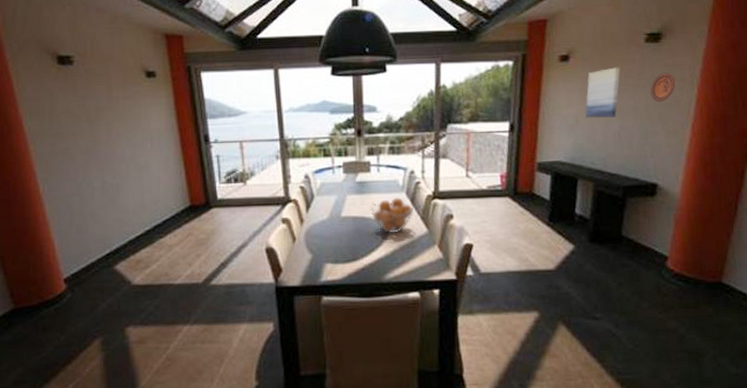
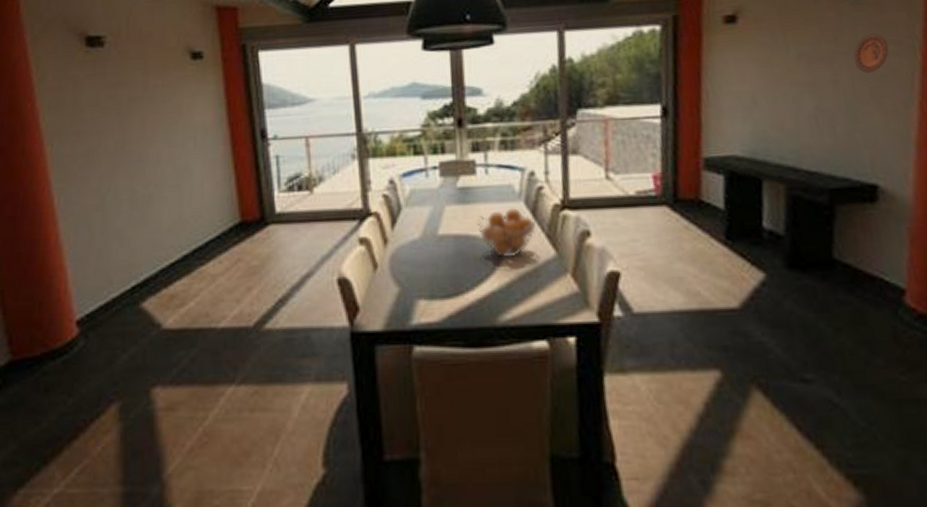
wall art: present [585,67,621,118] -> none [765,28,810,97]

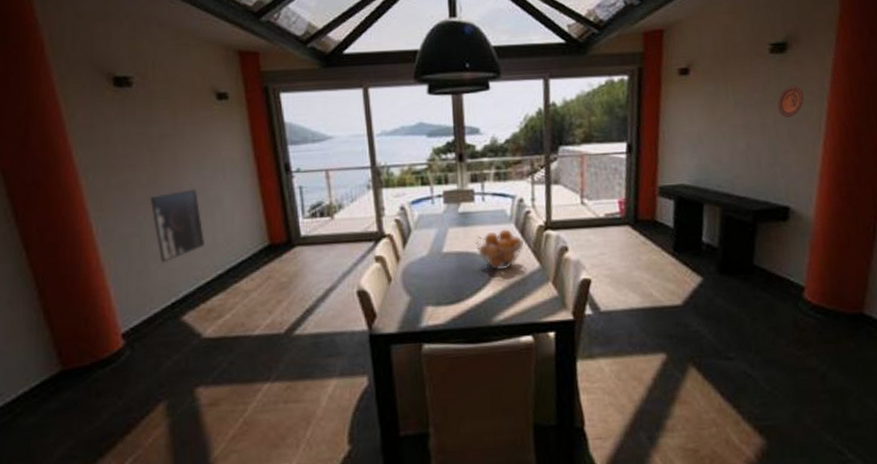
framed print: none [115,158,170,241] -> present [149,189,204,263]

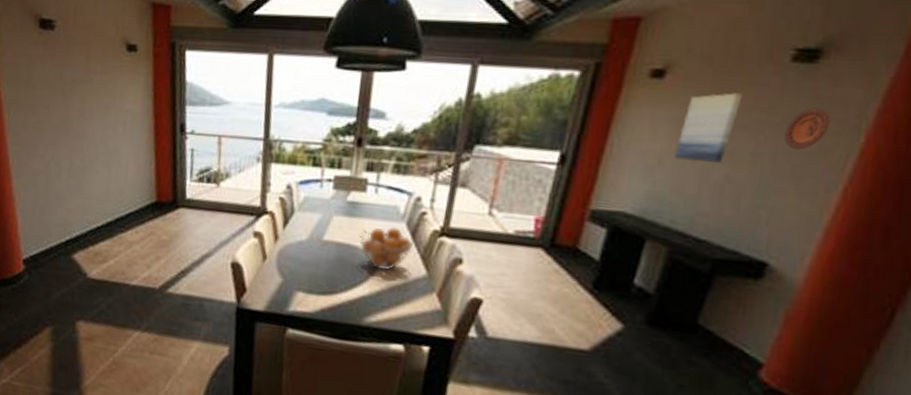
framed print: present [149,189,204,263] -> none [58,136,100,203]
wall art: none [709,80,745,136] -> present [675,93,743,163]

